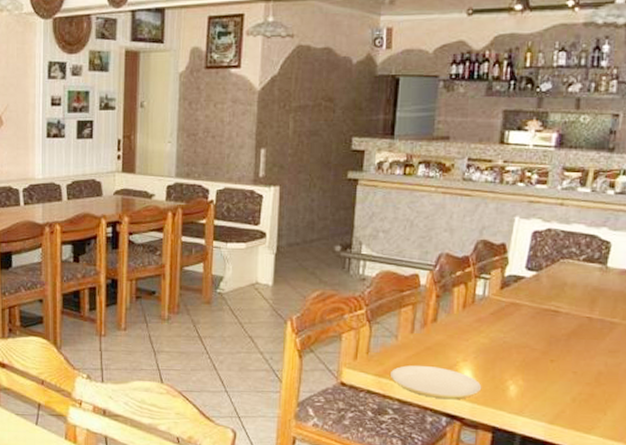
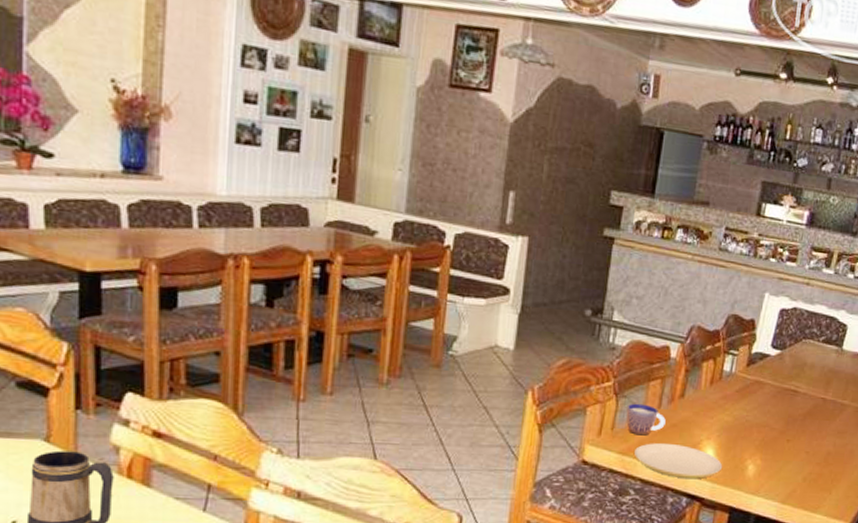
cup: none [380,328,420,359] -> present [626,403,666,436]

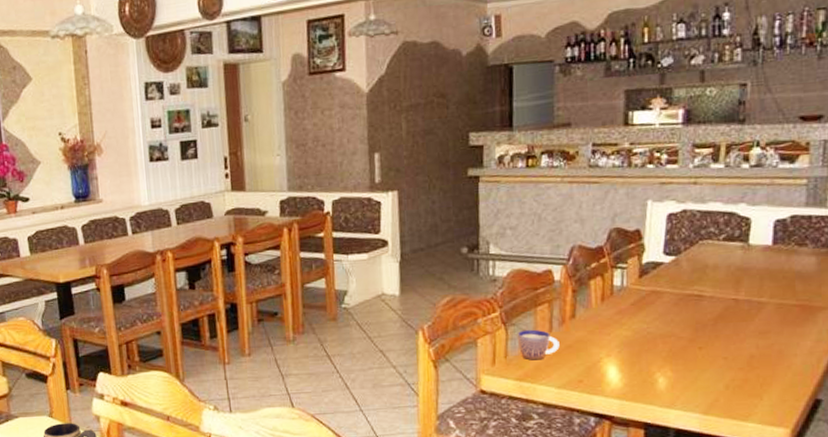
plate: present [634,443,723,479] -> none [532,365,629,398]

